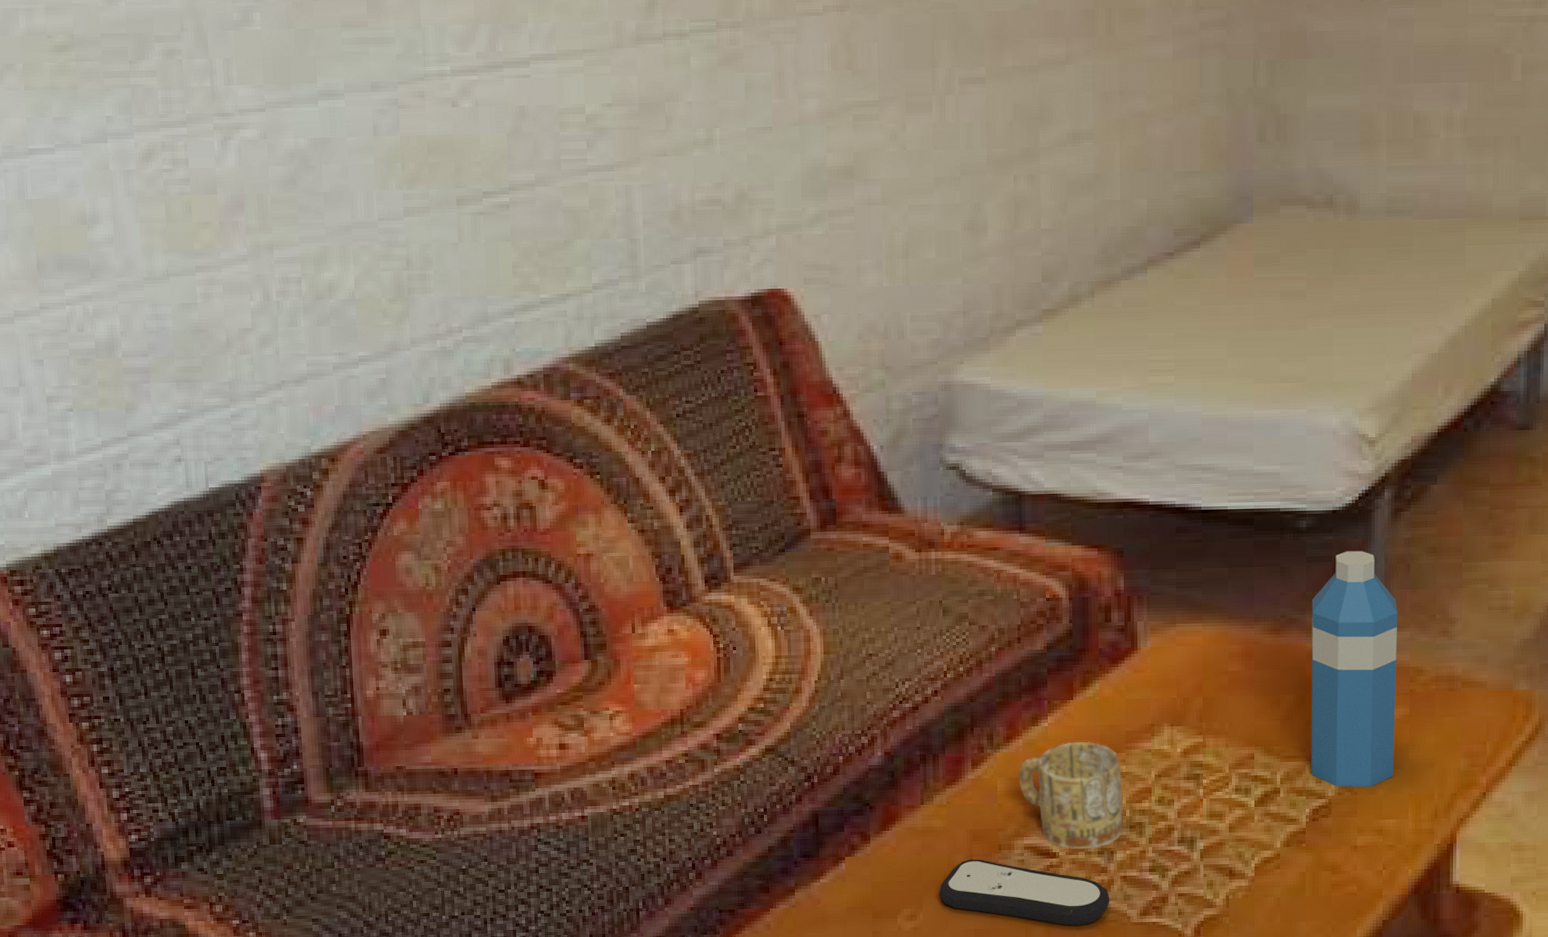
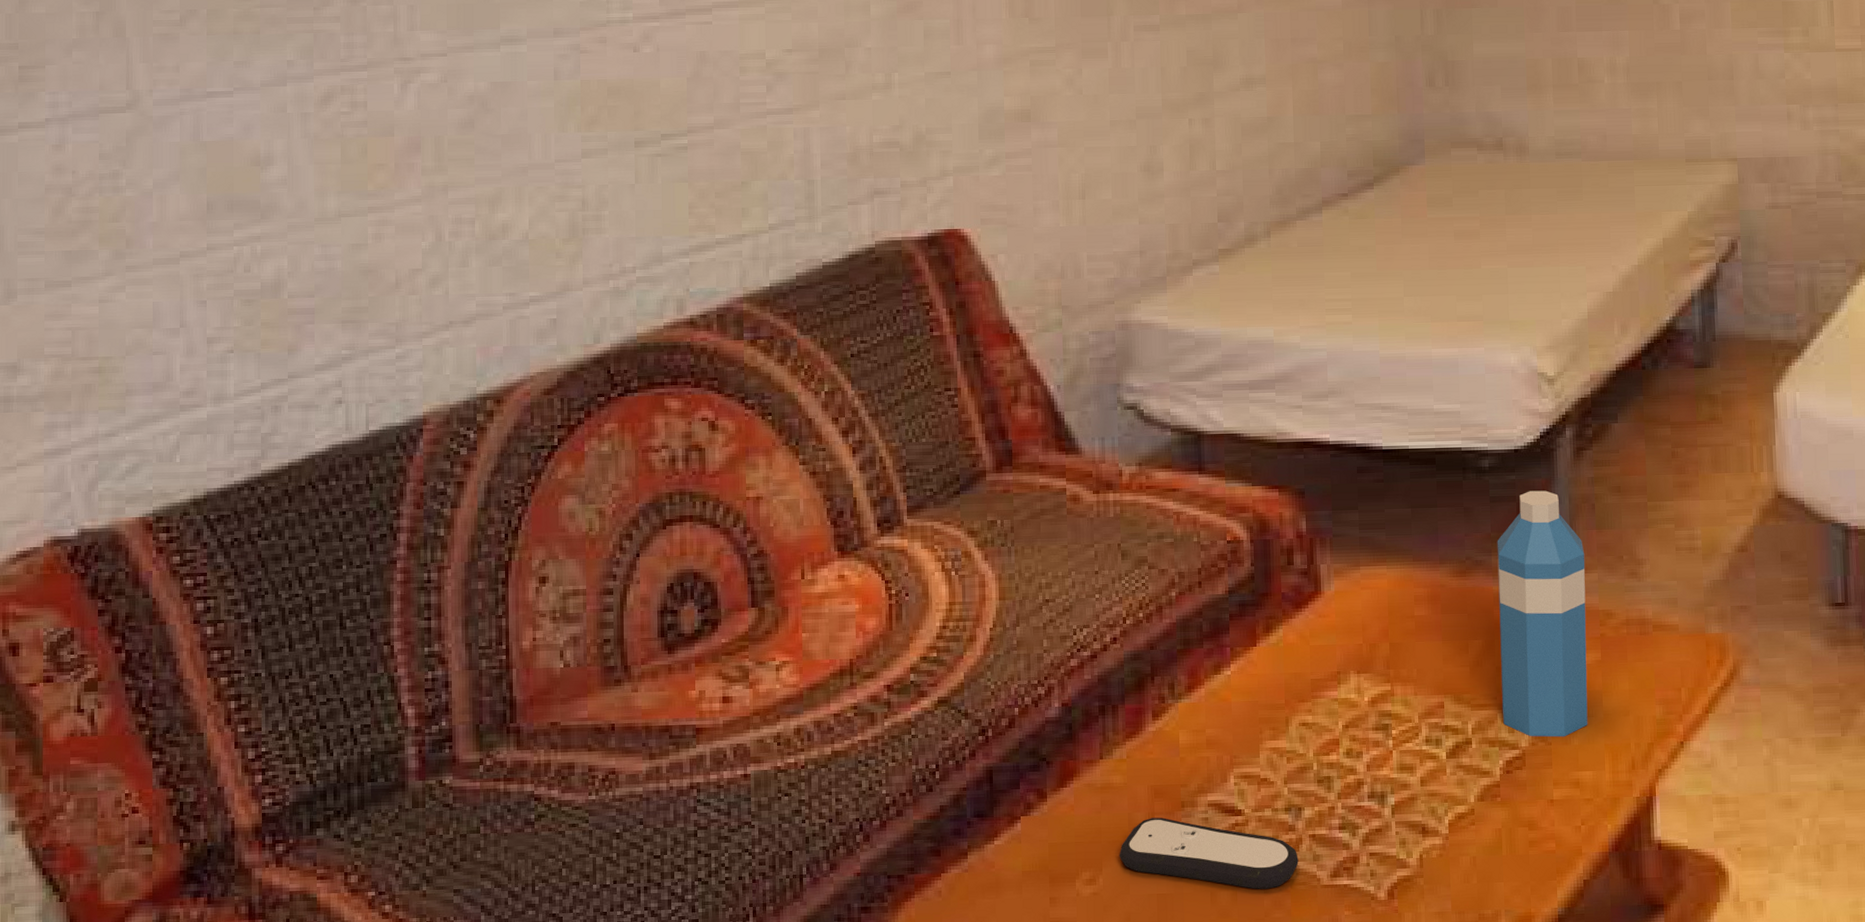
mug: present [1019,741,1123,850] -> none [1201,690,1310,806]

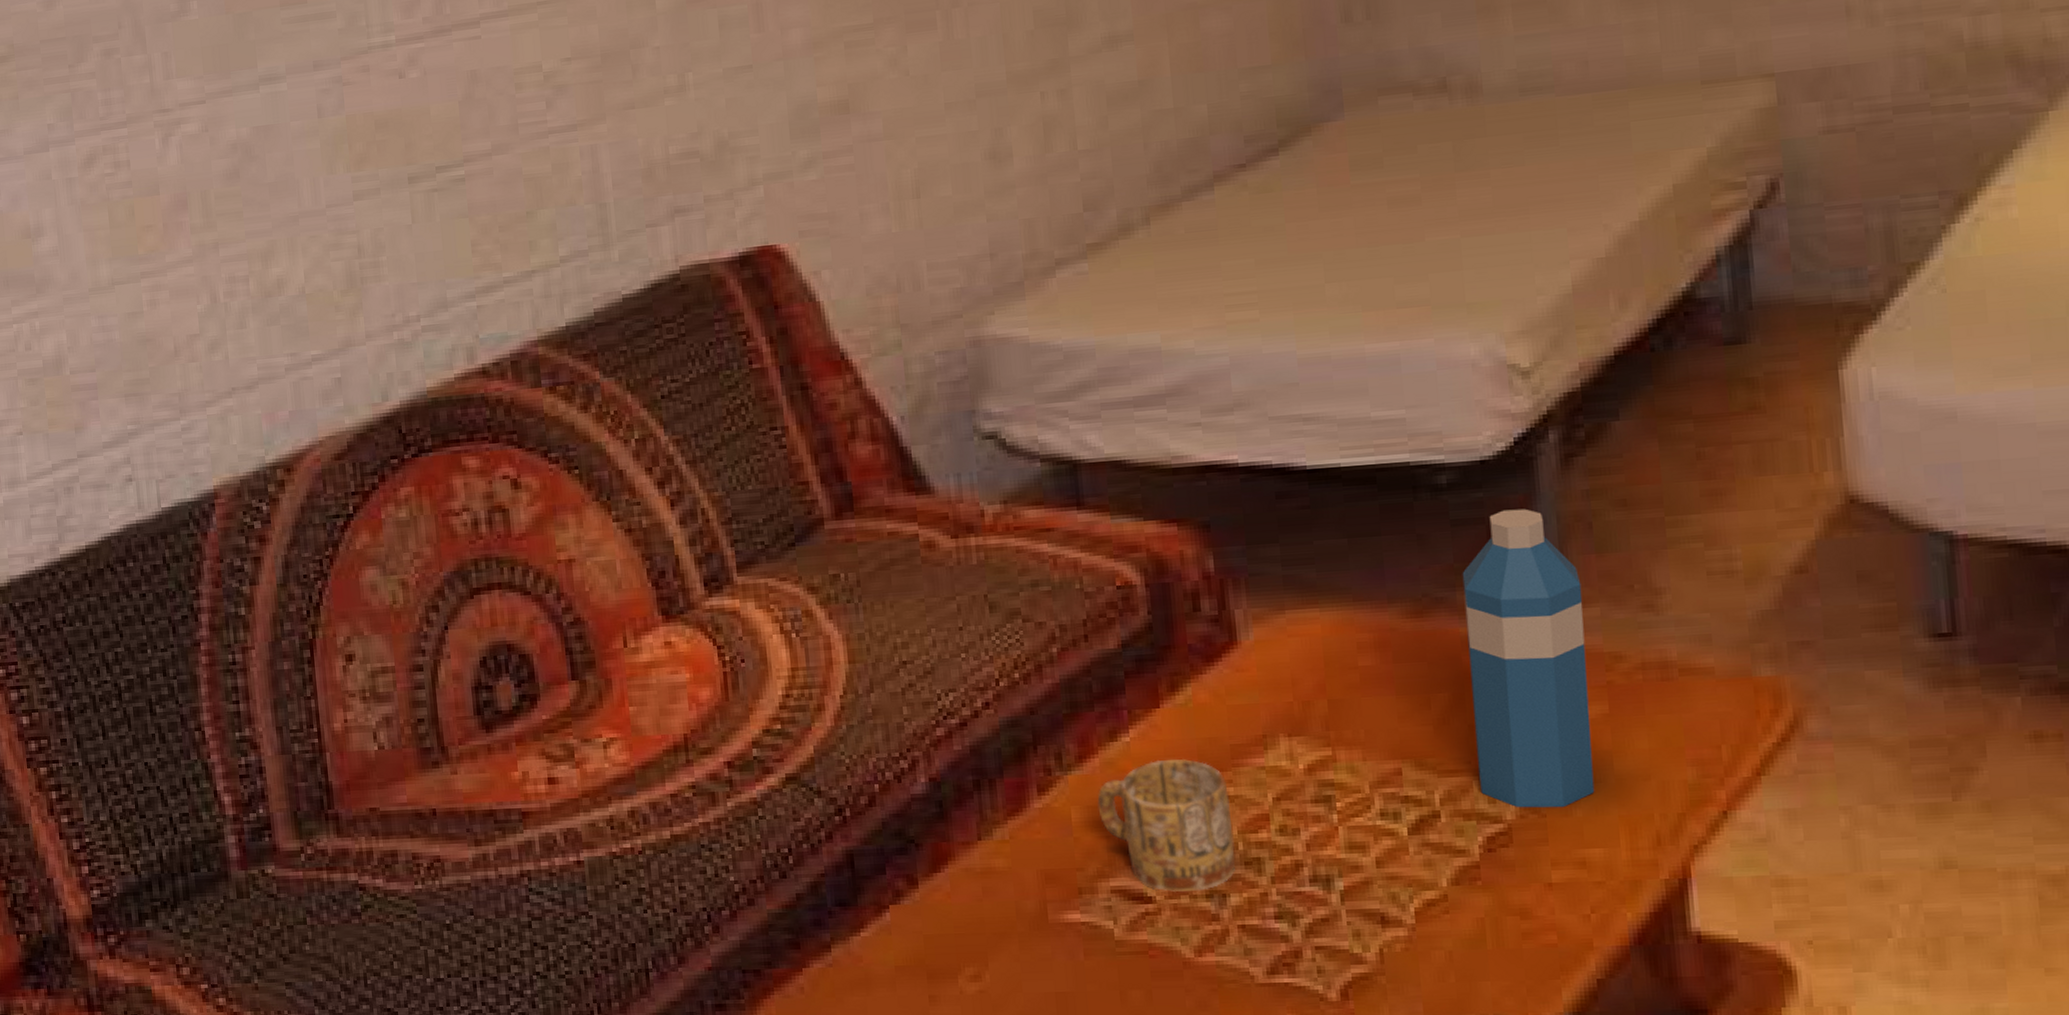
remote control: present [1119,817,1299,889] -> none [1007,906,1226,988]
mug: none [1201,690,1310,806] -> present [1097,758,1236,893]

